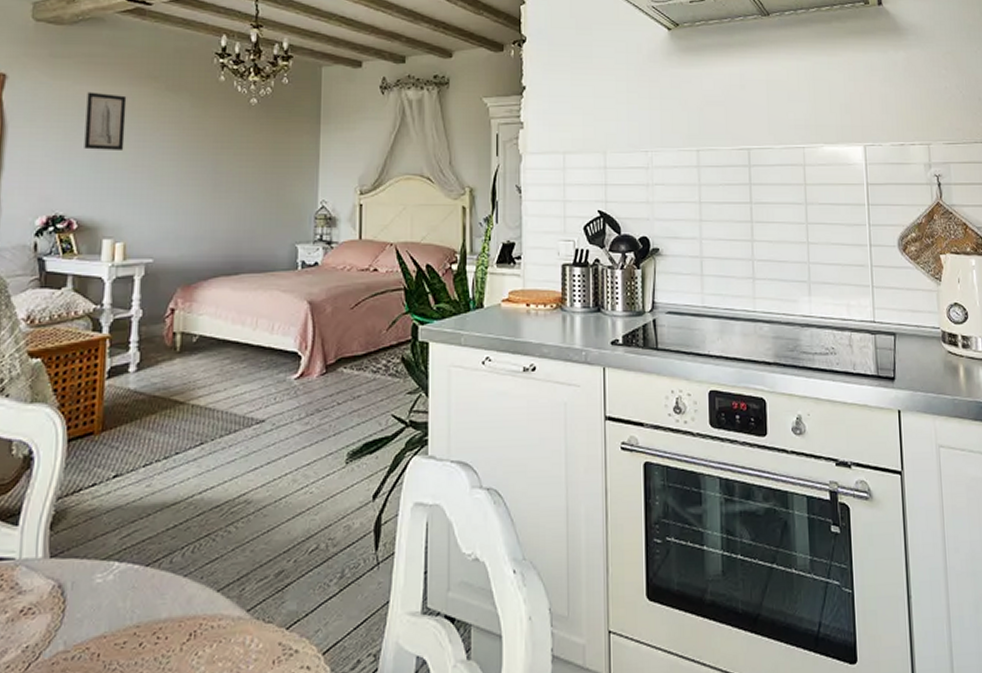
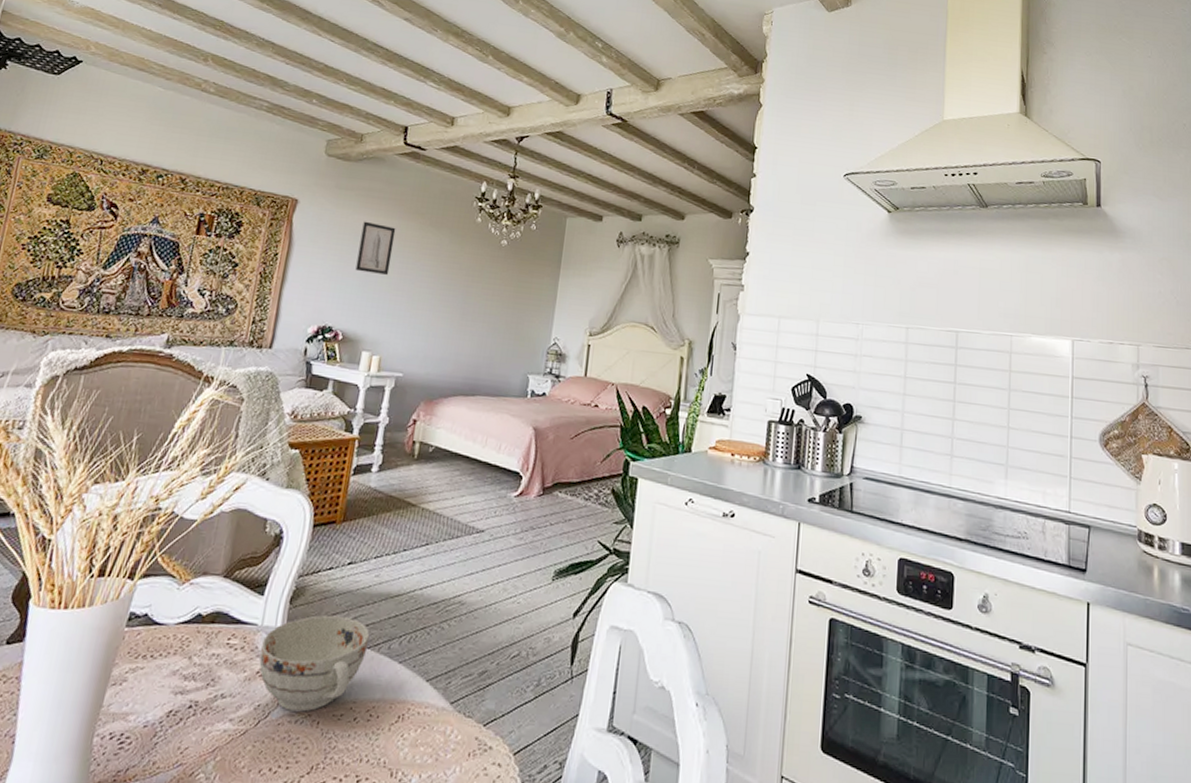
teacup: none [22,535,147,648] -> present [259,614,370,712]

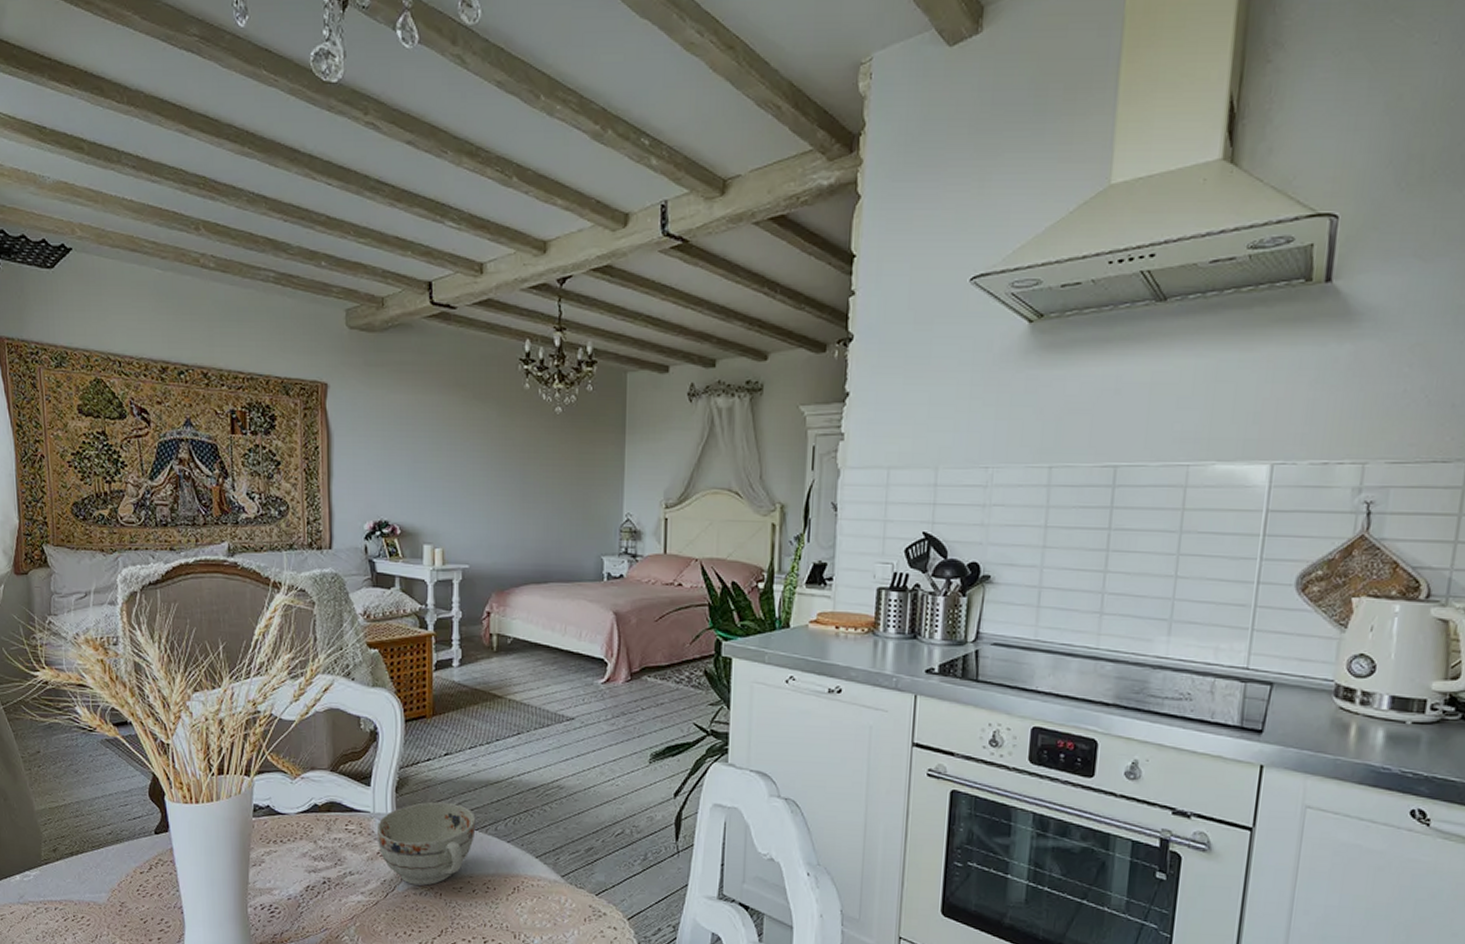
wall art: present [355,221,396,275] -> none [401,400,438,459]

